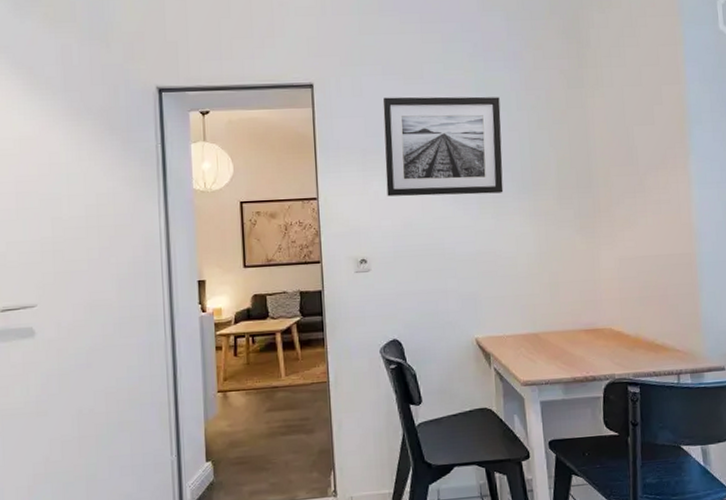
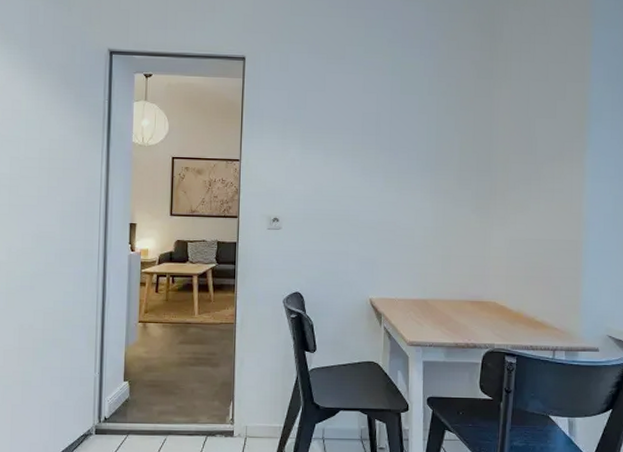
wall art: present [382,96,504,197] -> none [302,74,413,170]

